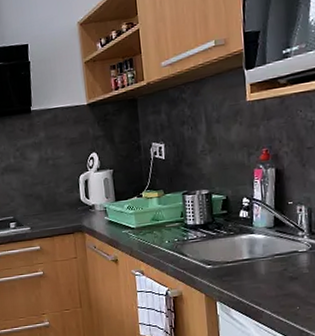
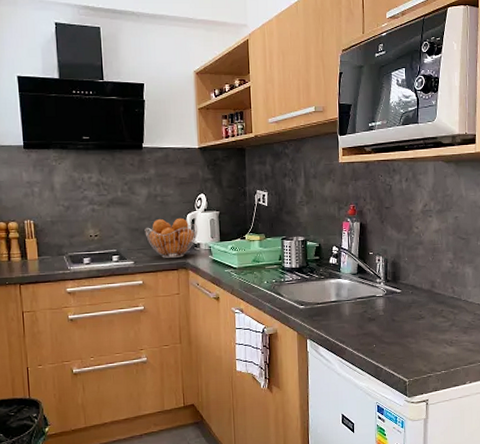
fruit basket: none [38,179,92,223] -> present [144,217,198,259]

